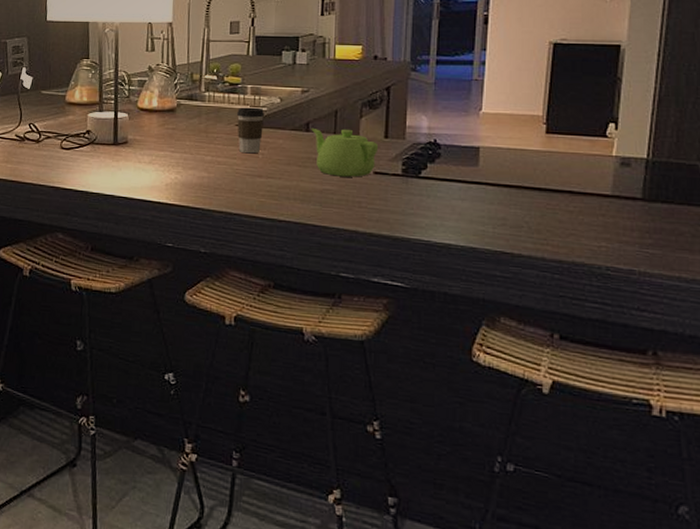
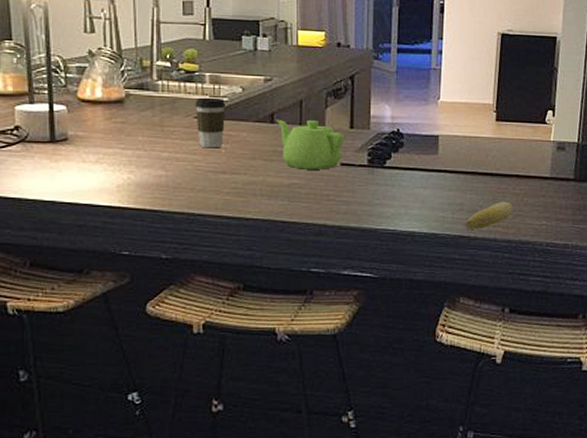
fruit: none [508,218,565,247] -> present [465,201,513,229]

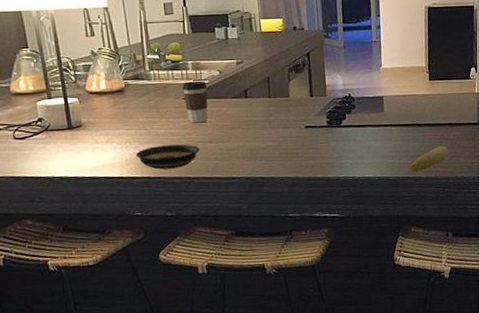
saucer: none [130,172,209,201] -> present [136,144,199,170]
teapot: present [276,119,345,170] -> none [249,92,307,134]

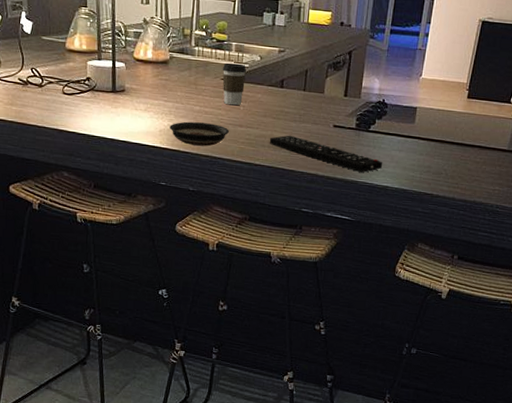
remote control: none [242,143,361,168] -> present [269,135,383,172]
fruit: present [410,146,449,171] -> none [430,167,472,189]

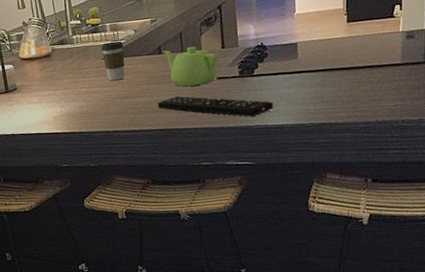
saucer: present [170,121,229,147] -> none [62,101,118,125]
teapot: none [285,84,339,129] -> present [163,46,219,87]

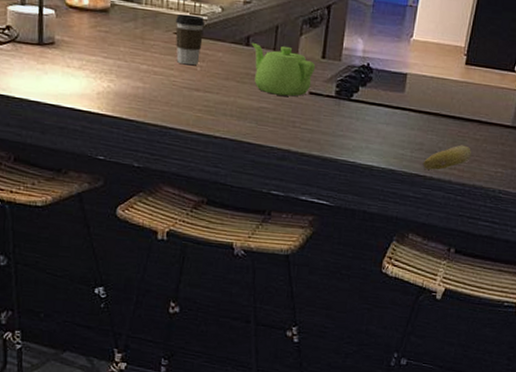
remote control: present [157,96,274,117] -> none [231,102,368,149]
fruit: none [326,89,369,117] -> present [422,145,471,170]

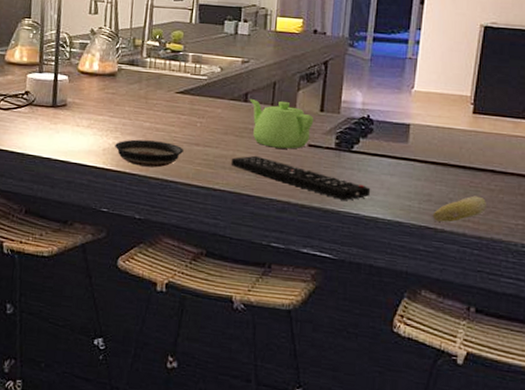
saucer: none [110,83,183,114] -> present [115,139,183,168]
coffee cup: present [175,14,205,66] -> none [176,74,205,122]
remote control: none [231,102,368,149] -> present [230,155,371,200]

